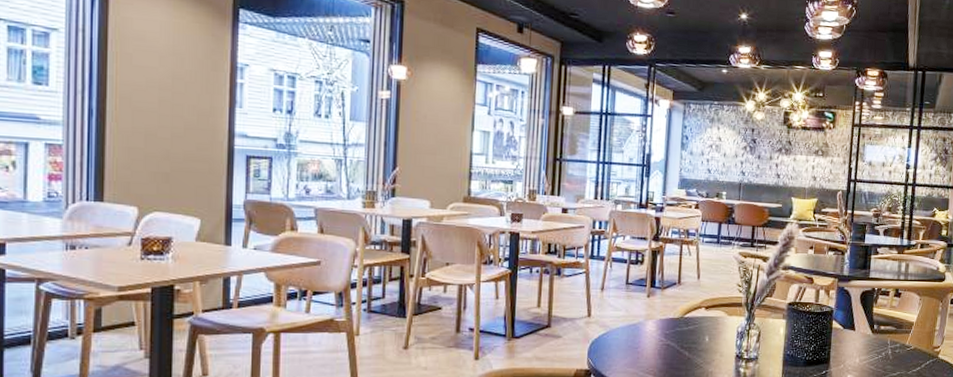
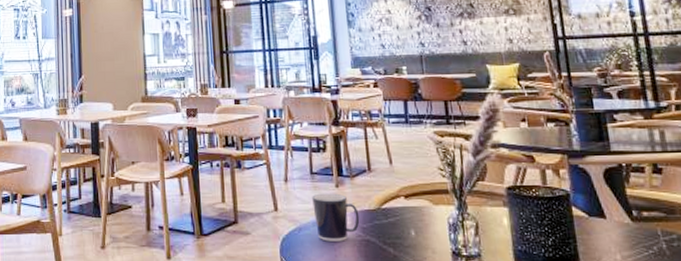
mug: none [624,302,664,345] -> present [312,193,360,242]

